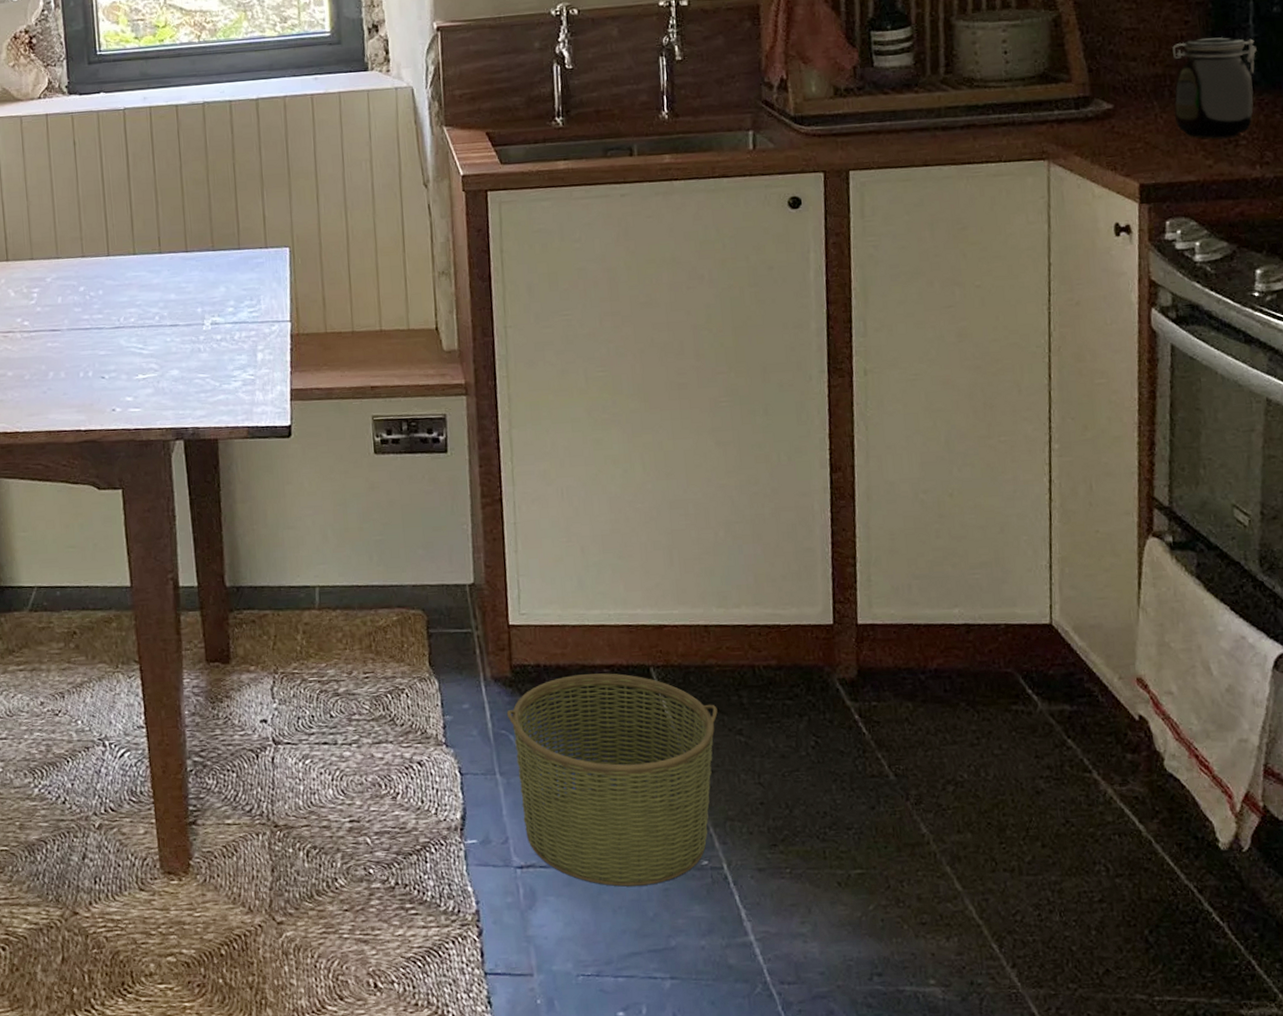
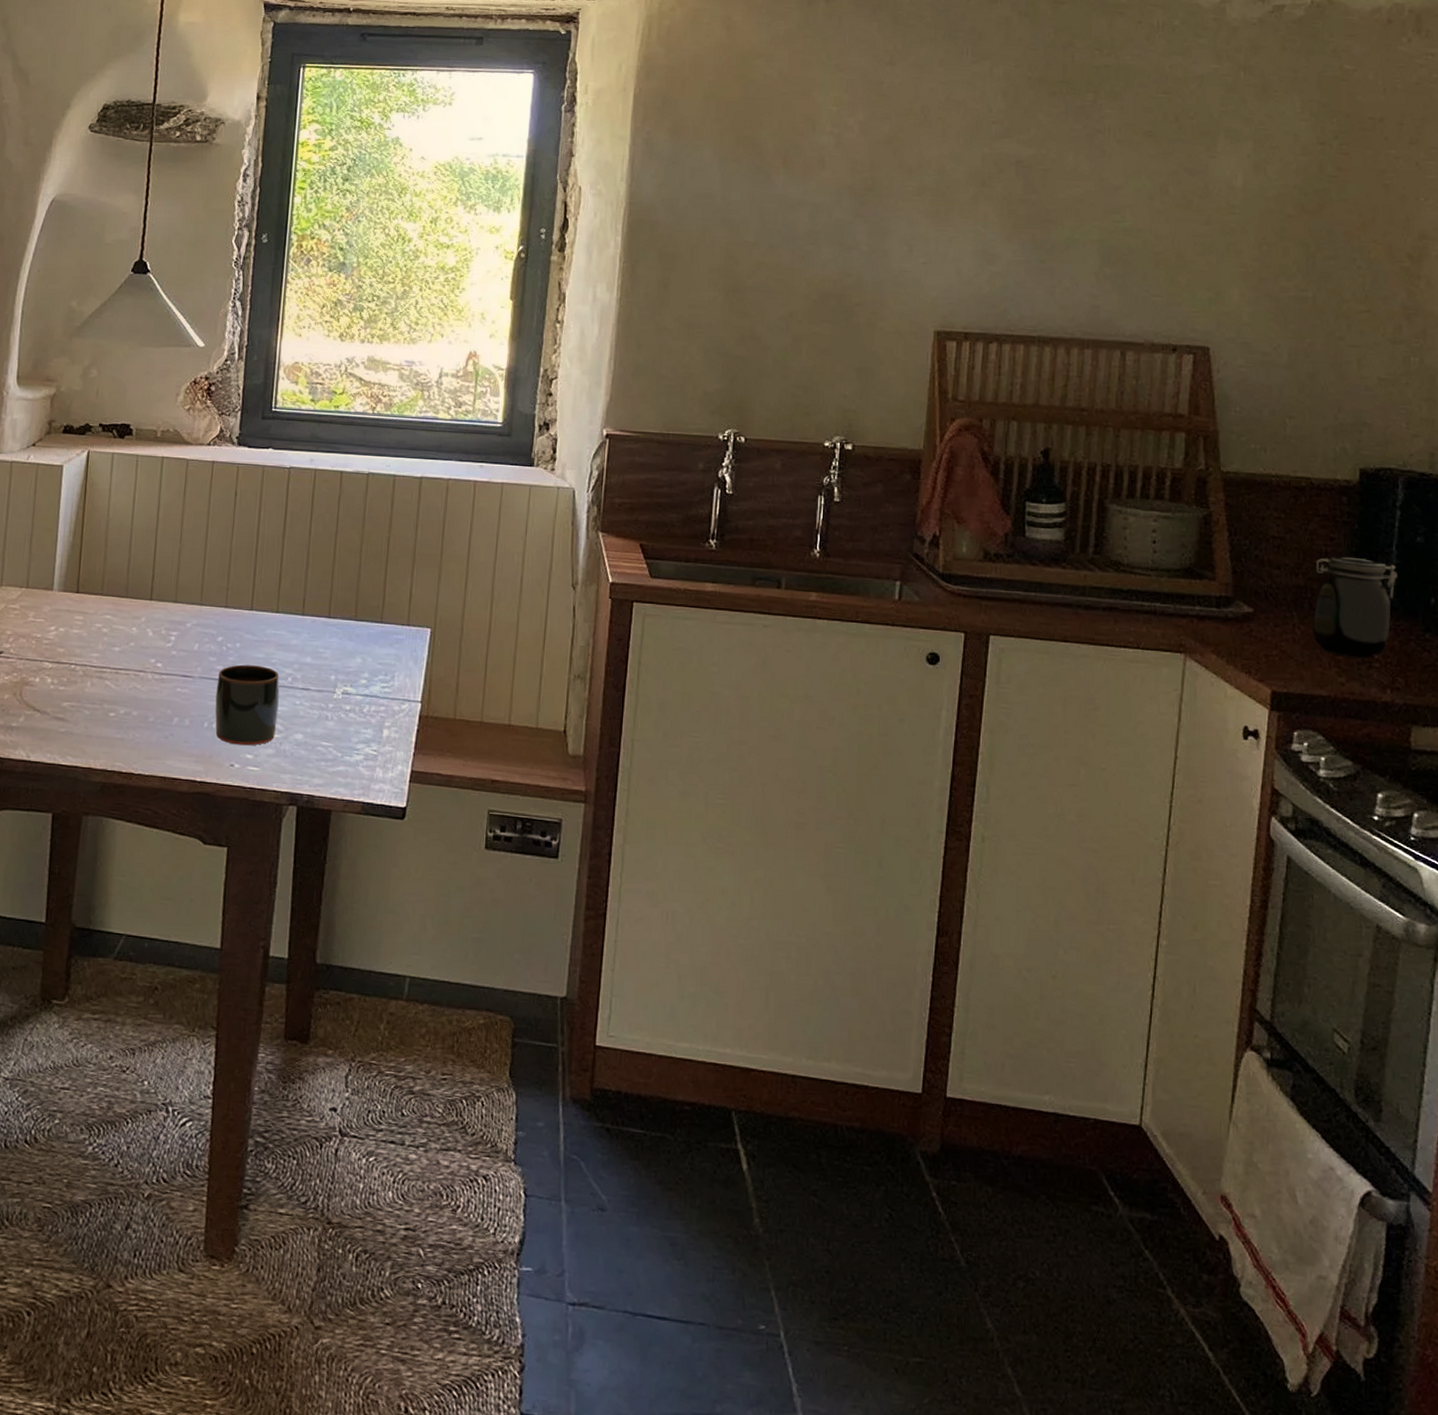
mug: none [85,309,152,390] -> present [215,664,280,746]
basket: present [506,673,718,887] -> none [580,1107,795,1343]

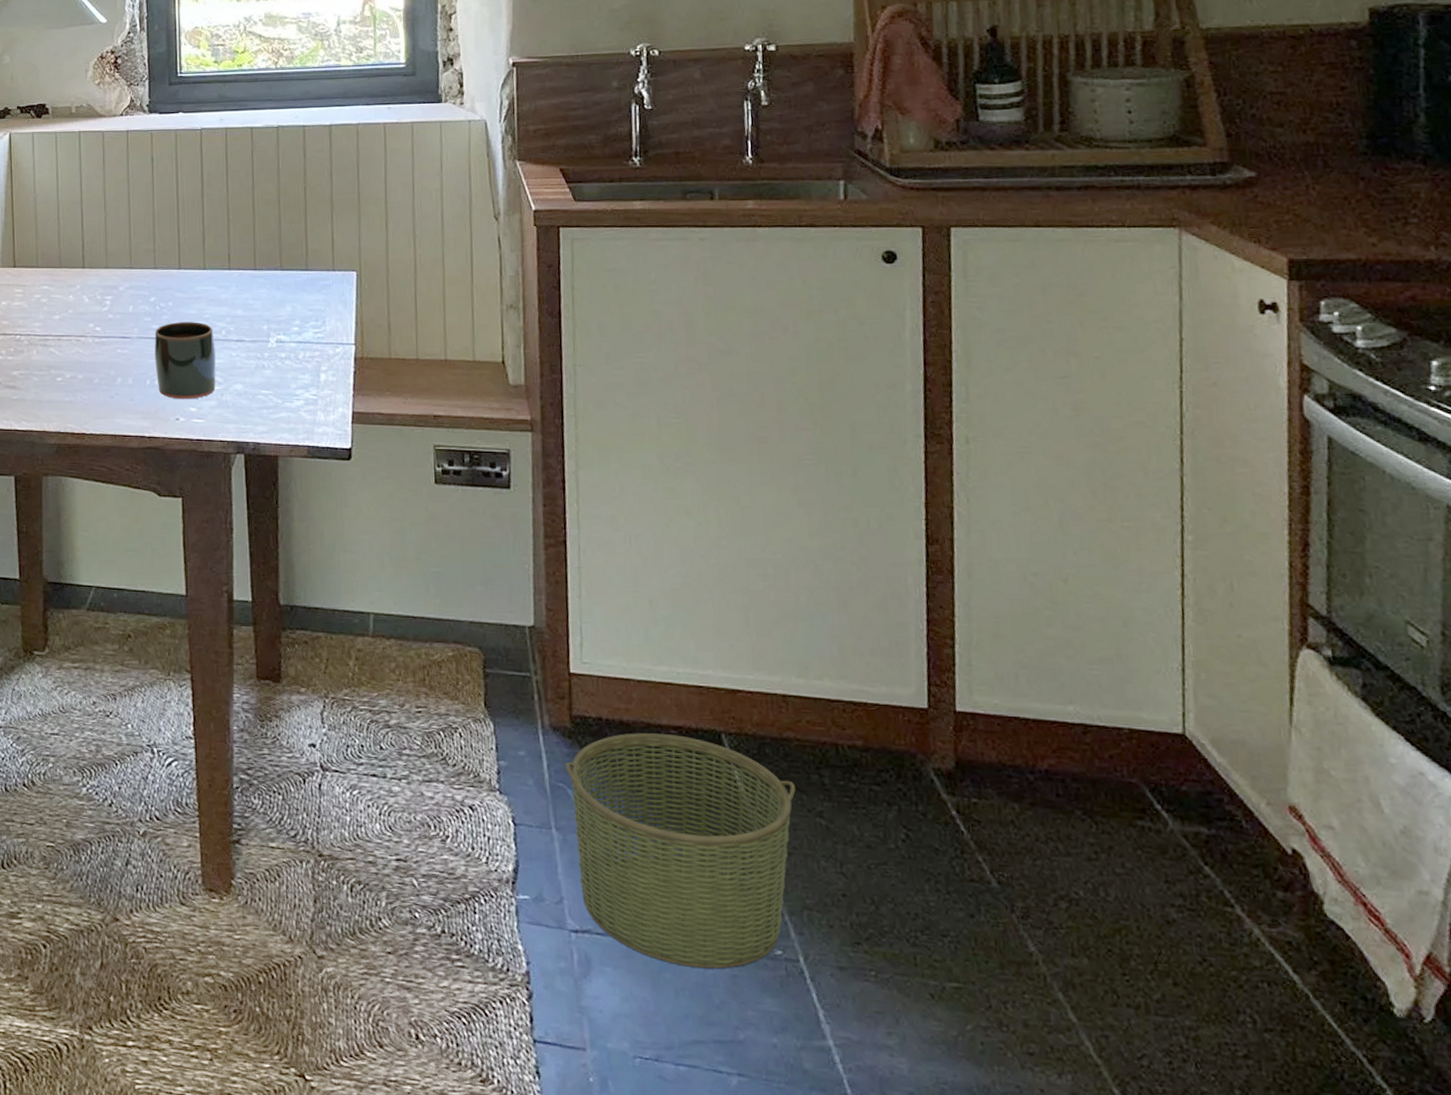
basket: none [580,1107,795,1343] -> present [564,733,796,969]
jar: present [1312,556,1398,658] -> none [1325,105,1429,214]

